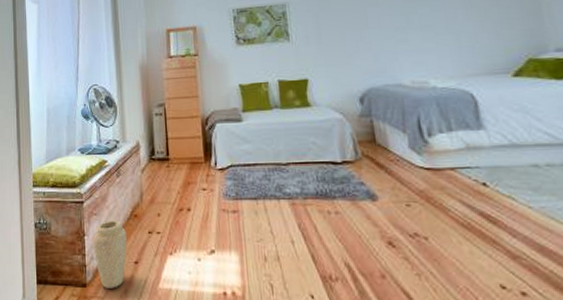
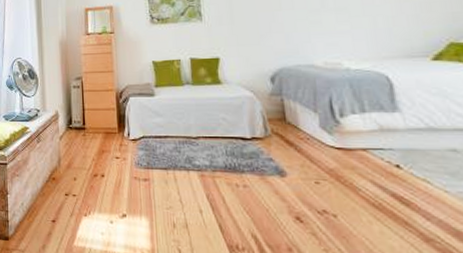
vase: present [92,221,127,289] -> none [14,182,46,243]

